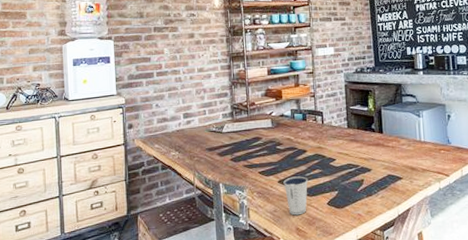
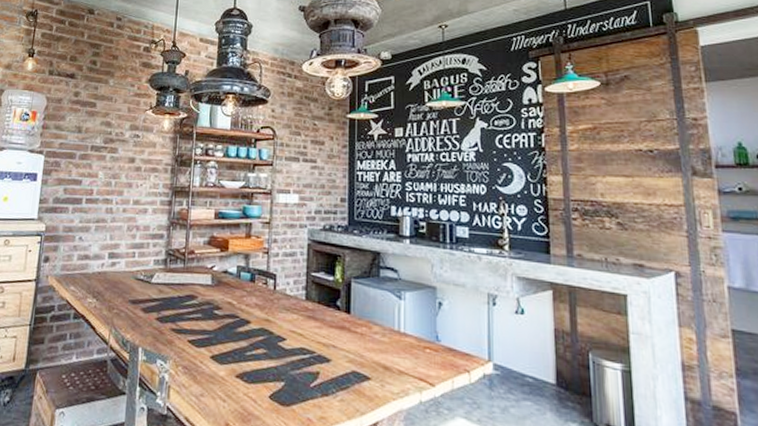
dixie cup: present [283,176,308,216] -> none [216,353,249,407]

